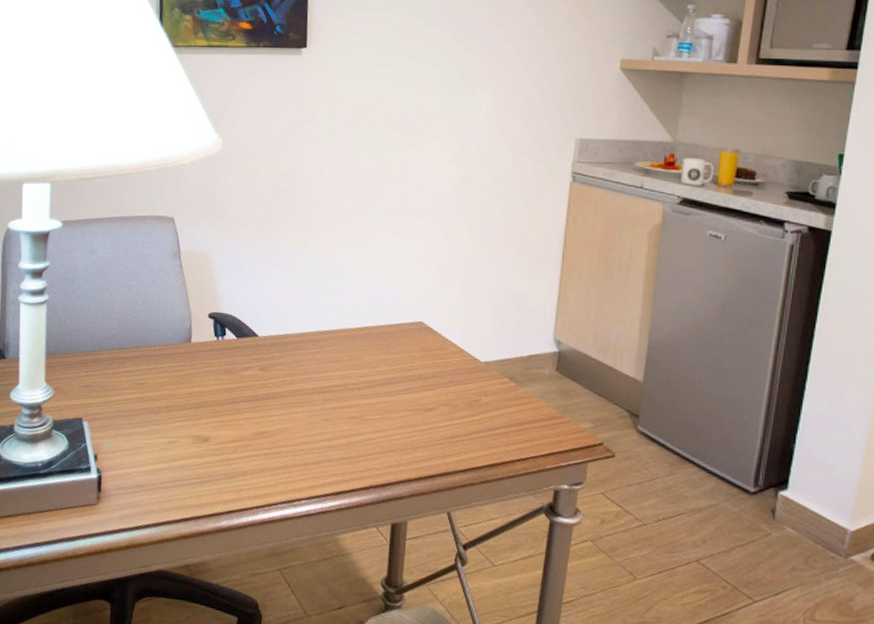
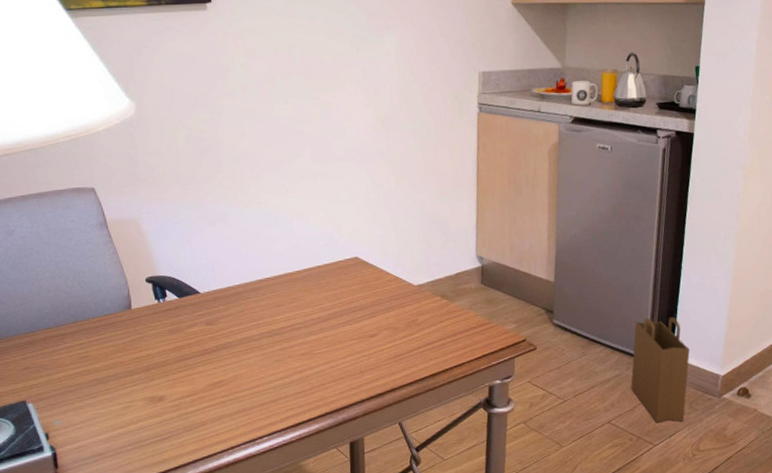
shopping bag: none [729,443,809,579] -> present [631,316,690,423]
kettle: none [732,131,776,195] -> present [613,52,648,108]

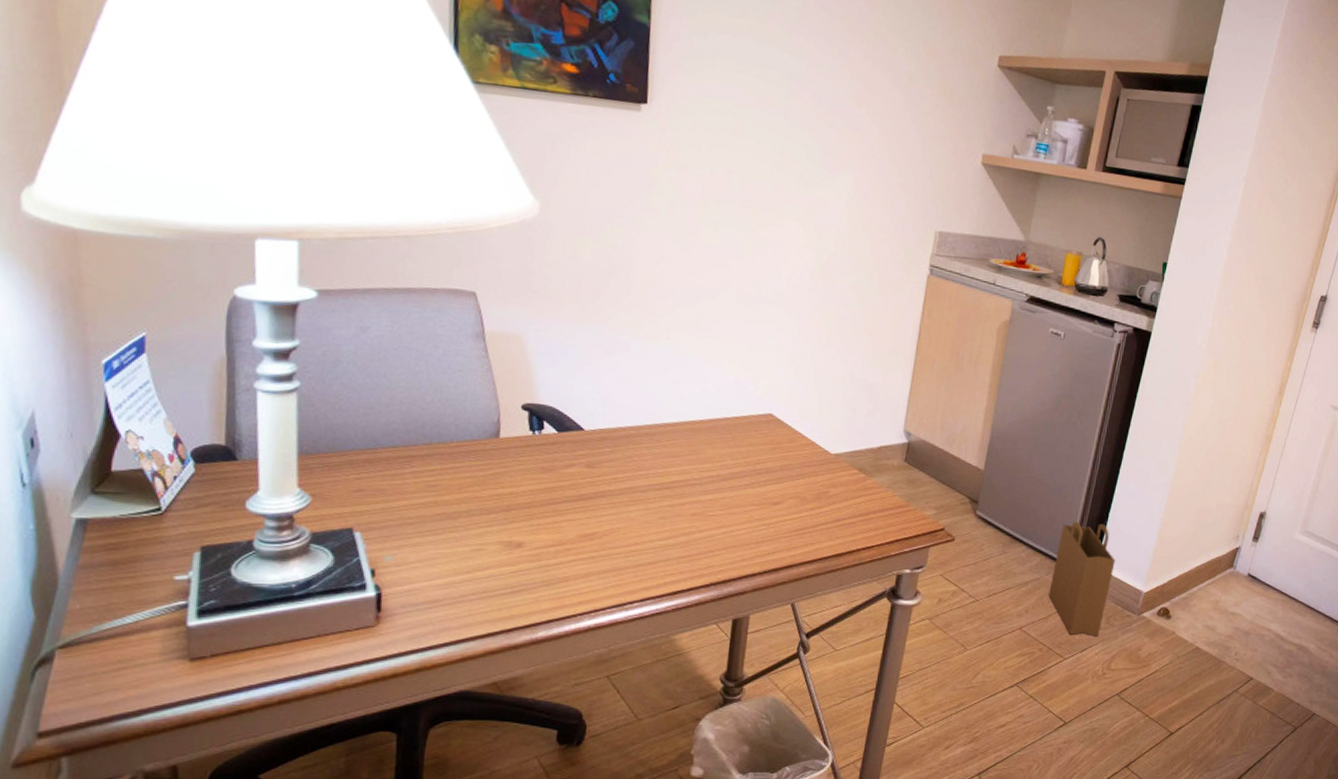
mug: present [570,80,598,106] -> none [1028,257,1060,285]

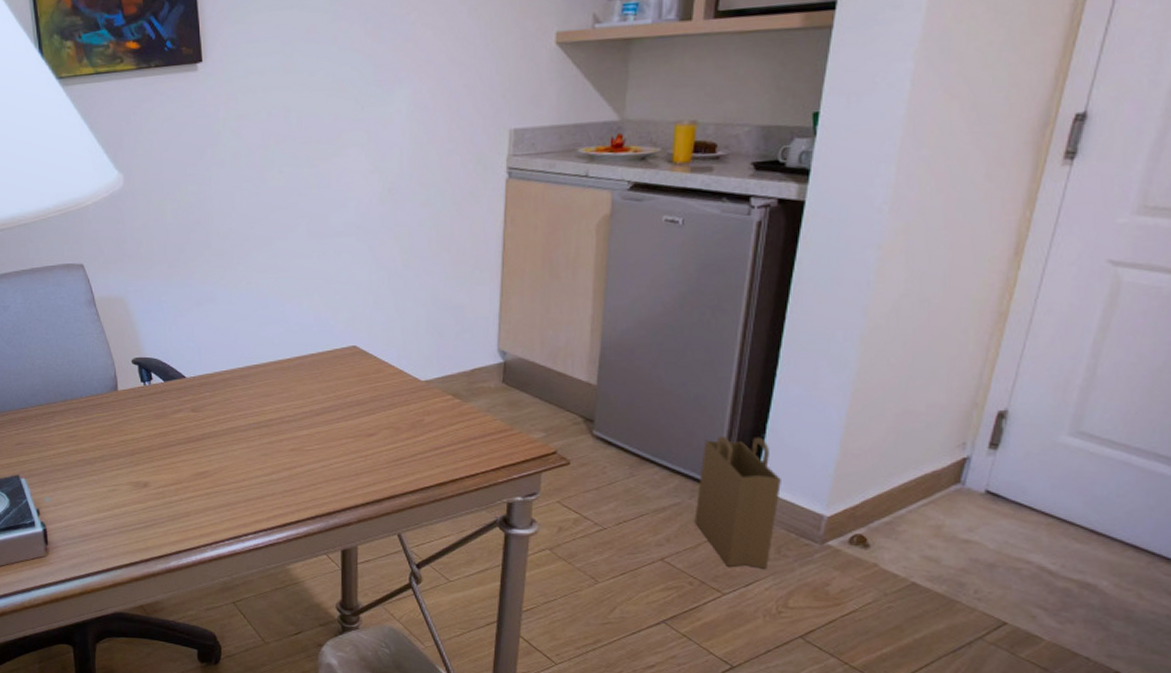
kettle: present [1074,236,1111,296] -> none [689,96,740,170]

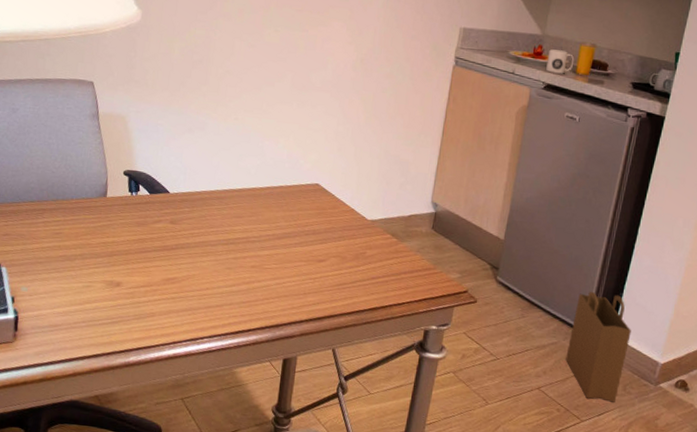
mug: none [629,136,669,168] -> present [545,49,575,74]

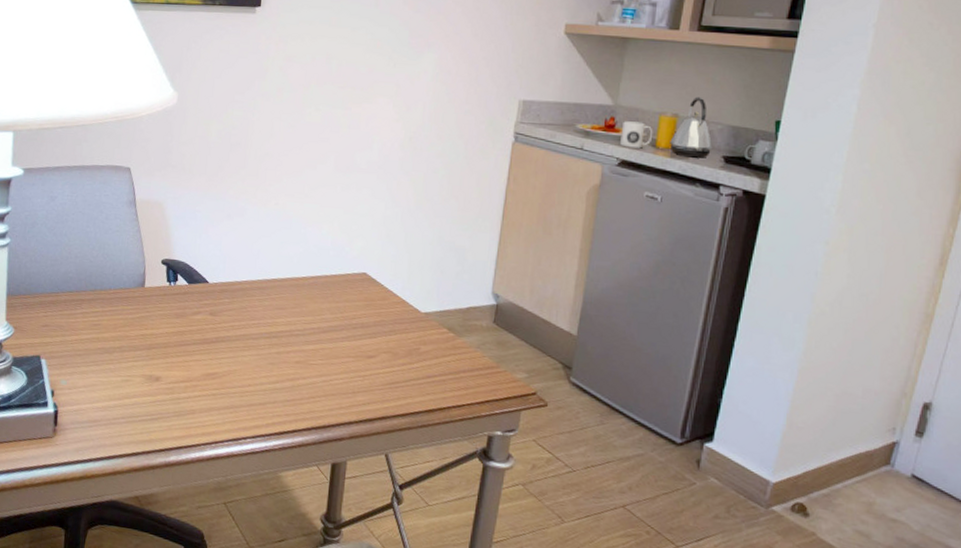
shopping bag: present [566,292,631,403] -> none [655,396,734,527]
kettle: none [588,29,624,84] -> present [670,96,713,158]

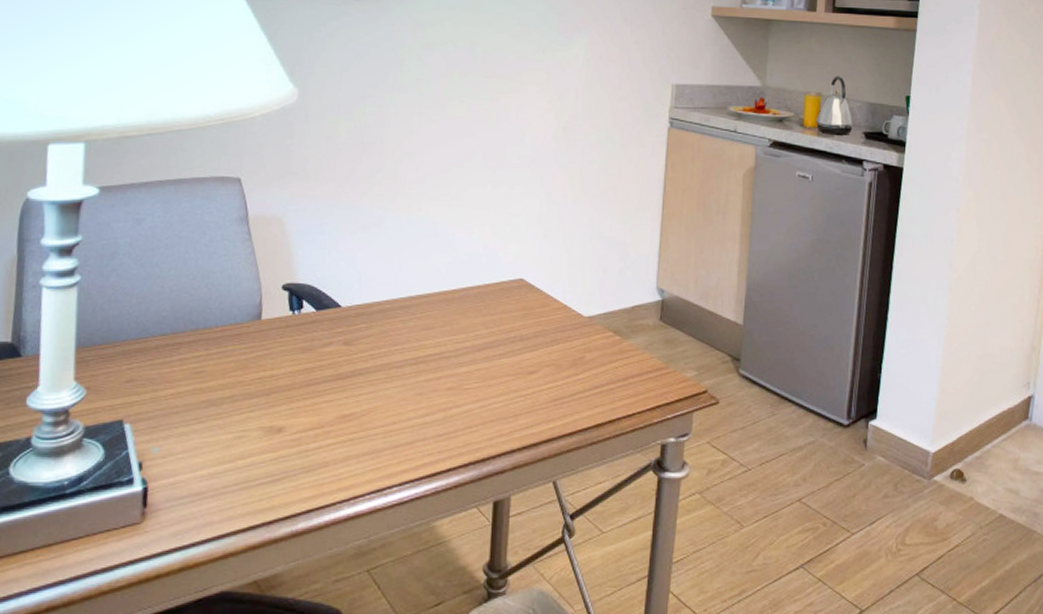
mug: present [619,121,653,149] -> none [769,102,800,128]

